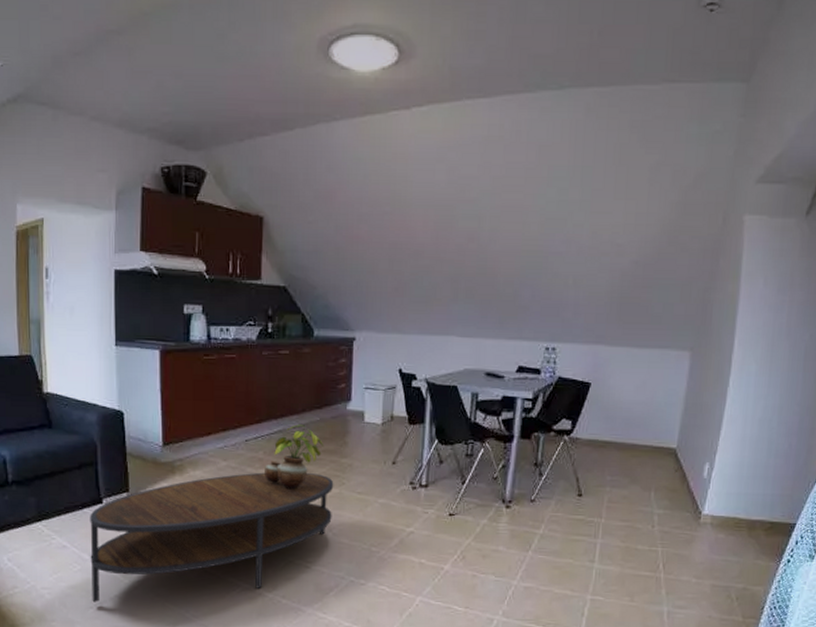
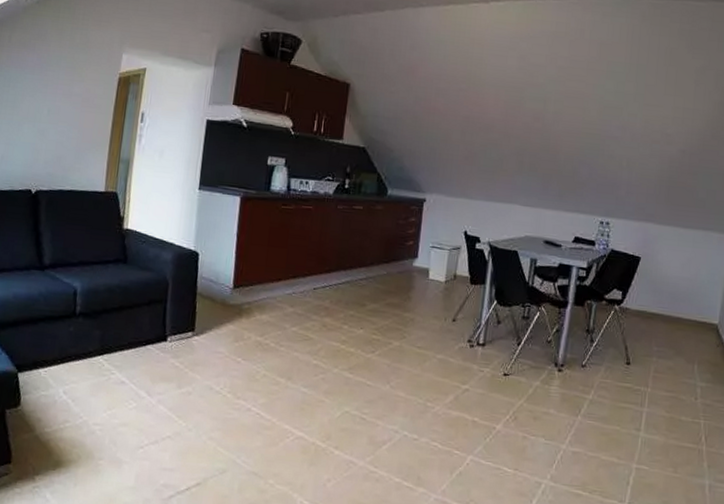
coffee table: present [90,472,334,603] -> none [143,320,396,443]
potted plant: present [265,424,324,490] -> none [329,277,389,340]

